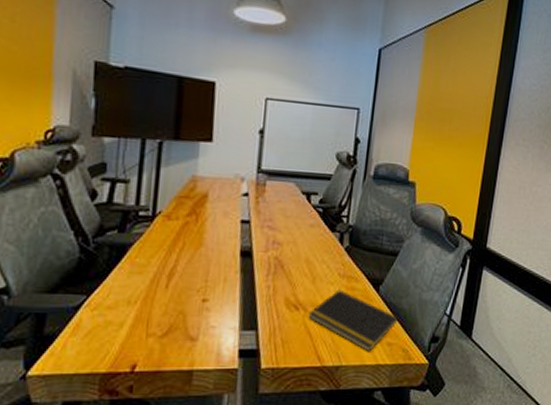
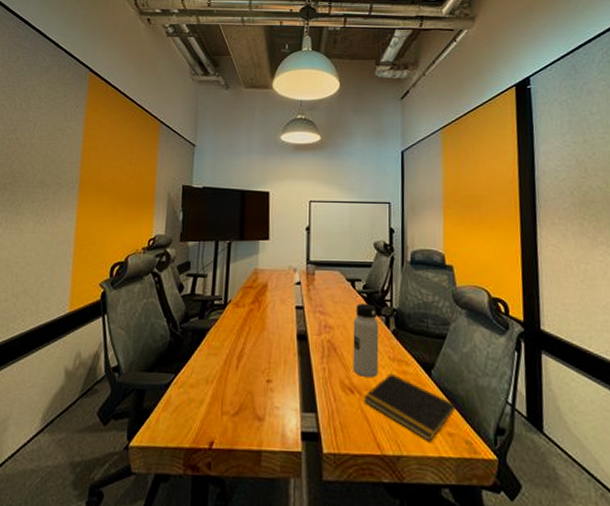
water bottle: none [300,219,332,294] -> present [353,303,379,377]

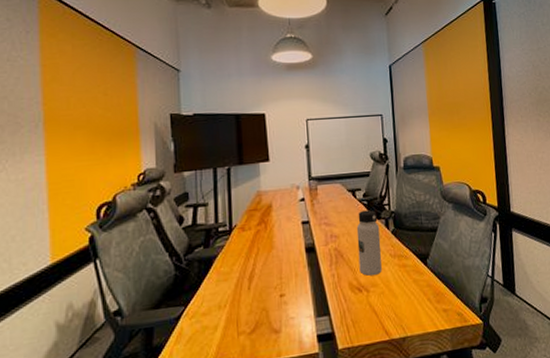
notepad: present [363,373,456,443] -> none [370,268,448,321]

